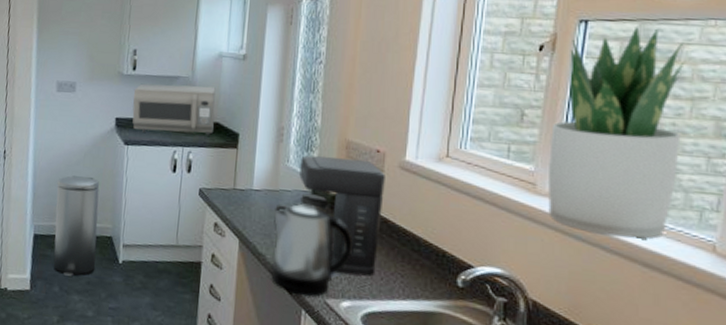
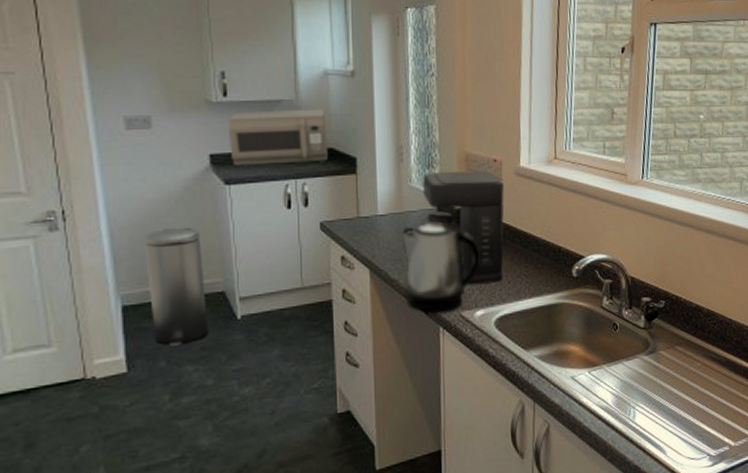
planter: present [548,27,685,239] -> none [635,28,726,212]

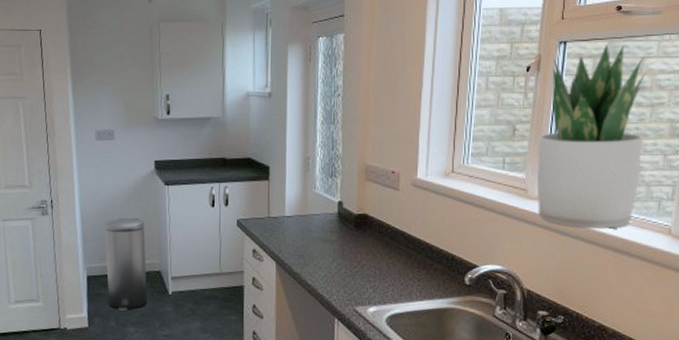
microwave: present [227,109,328,168] -> none [169,124,246,172]
coffee maker: present [402,170,505,284] -> none [306,180,400,283]
kettle: present [403,222,482,313] -> none [305,225,376,307]
planter: none [635,28,726,212] -> present [537,45,646,230]

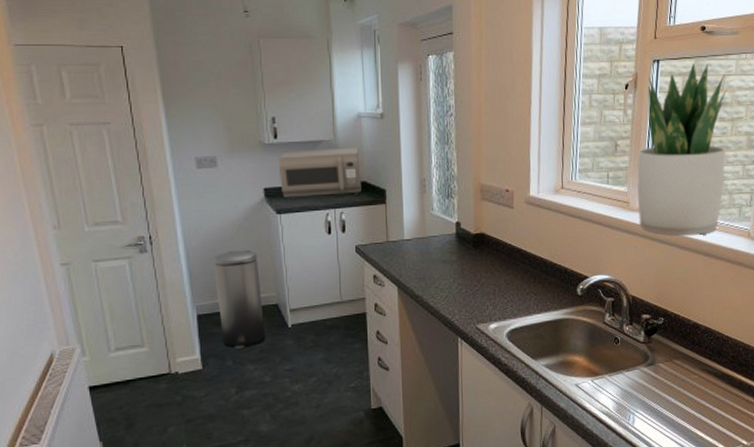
microwave: none [169,124,246,172] -> present [278,147,361,199]

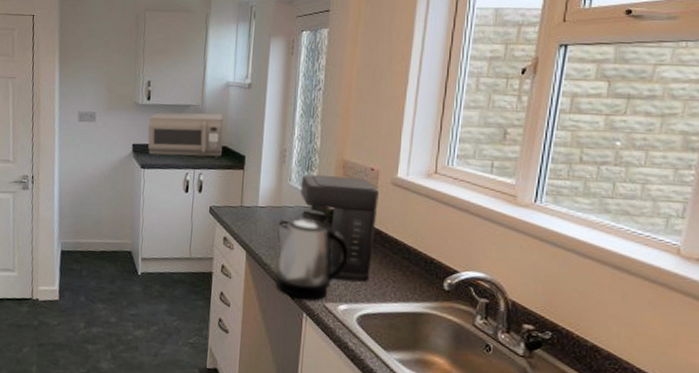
pedal bin: present [213,251,266,349] -> none [79,197,120,287]
coffee maker: none [426,200,516,301] -> present [277,174,379,282]
kettle: none [426,246,495,326] -> present [274,218,350,302]
planter: present [637,63,727,237] -> none [527,50,657,244]

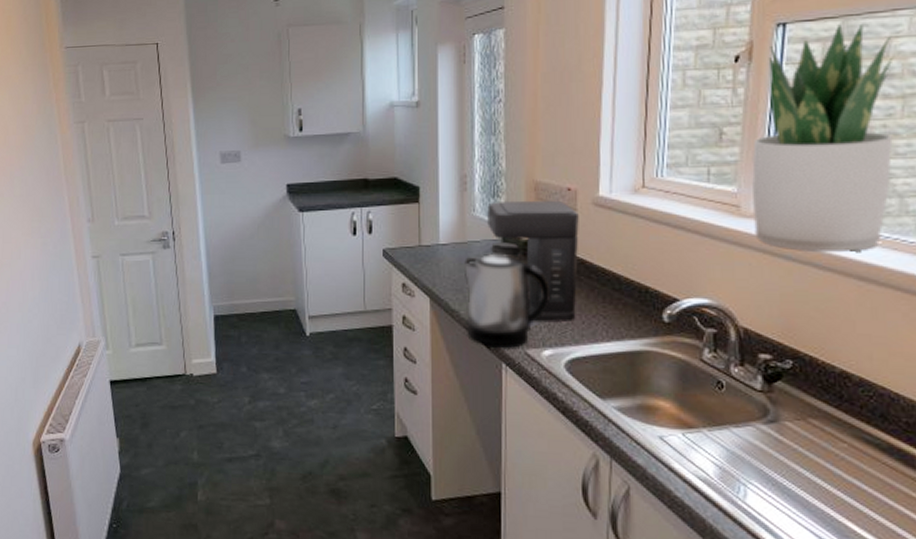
microwave: present [148,112,224,159] -> none [302,140,391,196]
planter: none [527,50,657,244] -> present [752,24,894,253]

